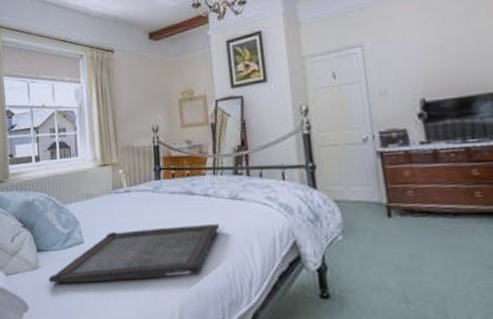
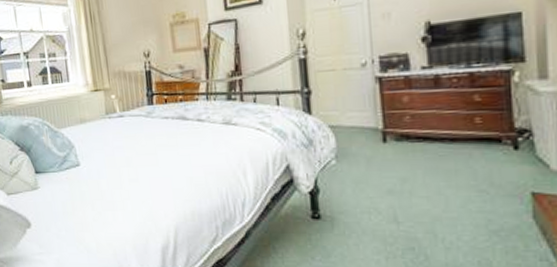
serving tray: present [48,224,220,283] -> none [48,148,213,203]

